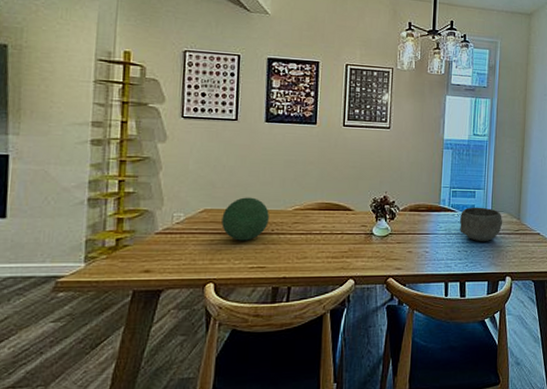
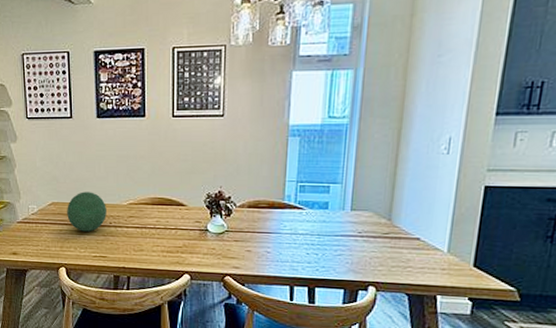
bowl: present [460,207,503,242] -> none [309,204,367,245]

